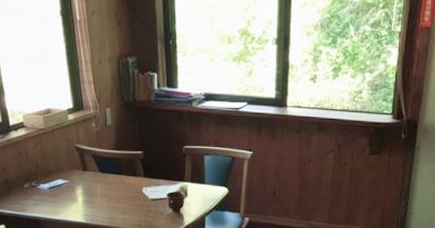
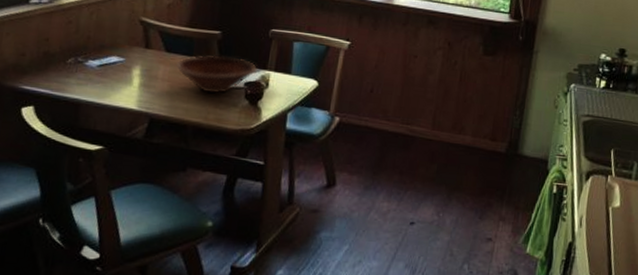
ceramic bowl: none [110,172,176,205] -> present [176,55,257,94]

